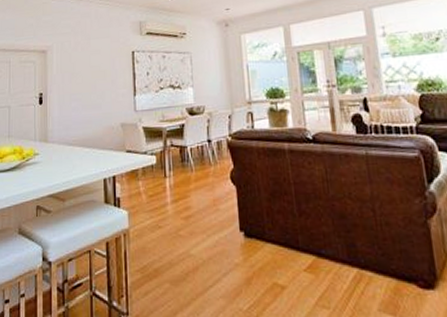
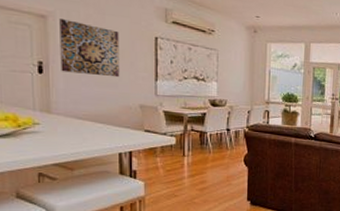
wall art: none [56,50,103,100] -> present [59,19,120,78]

